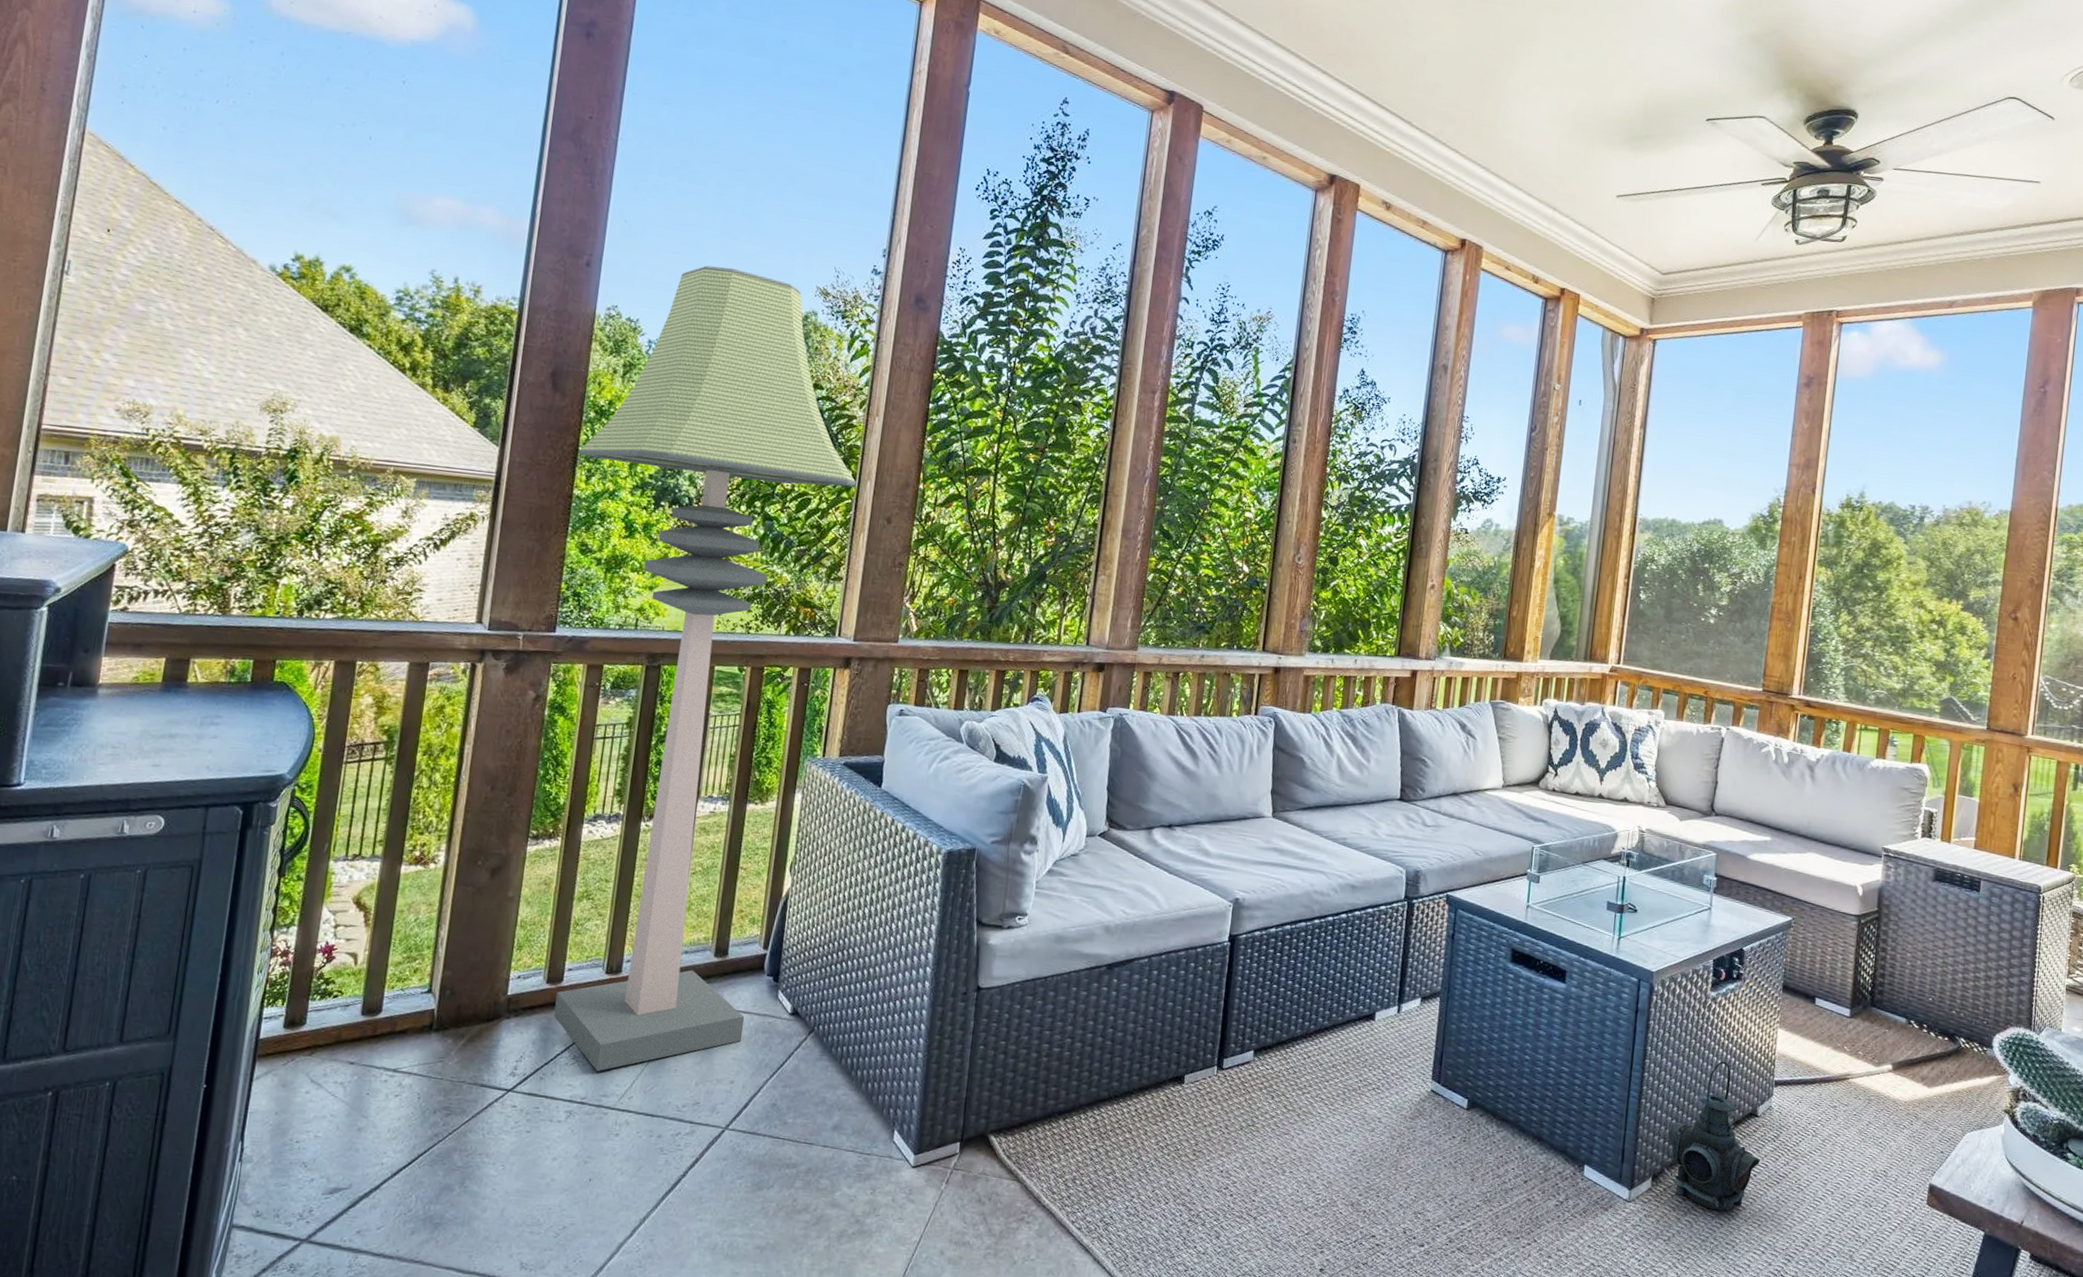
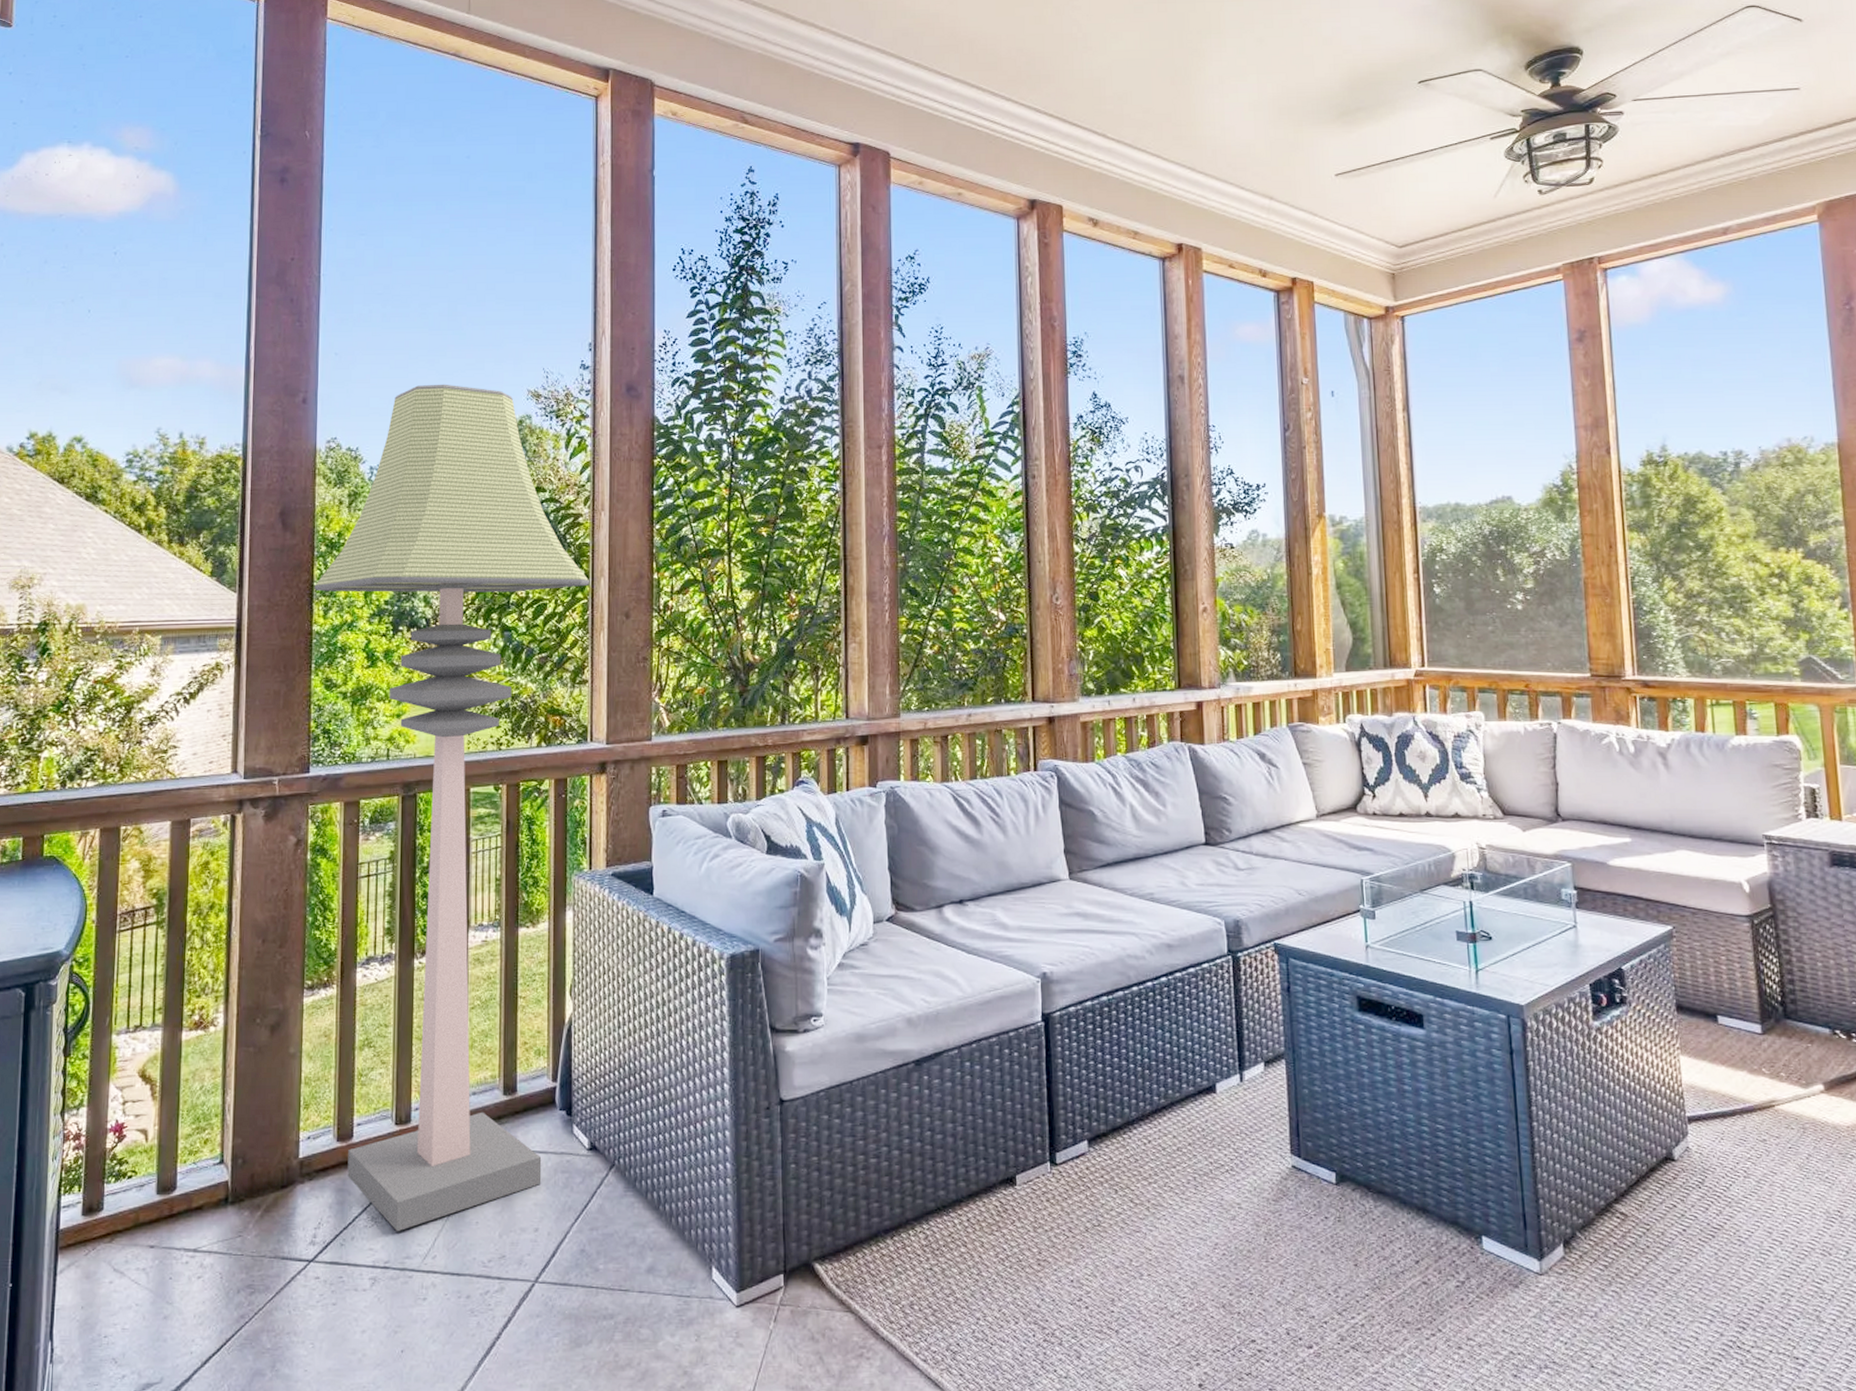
lantern: present [1667,1061,1760,1211] -> none [1572,1100,1687,1276]

